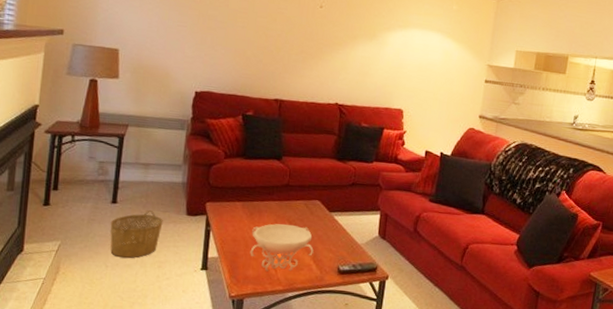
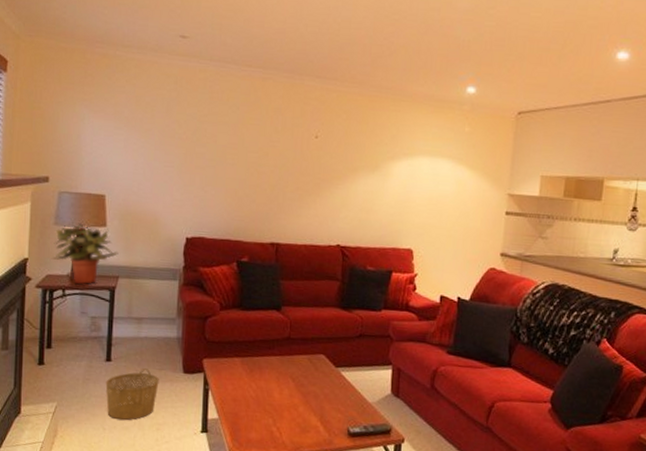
potted plant: none [62,75,129,132] -> present [51,224,119,285]
decorative bowl: present [250,223,314,272] -> none [252,381,320,434]

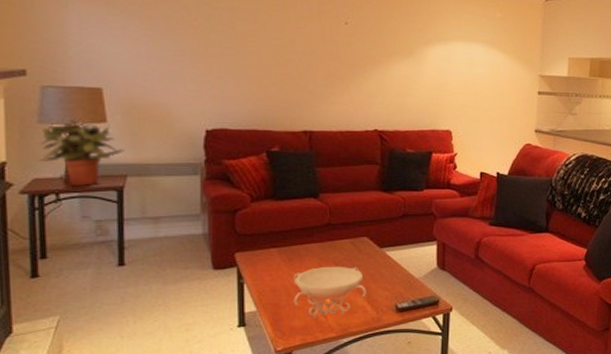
basket: present [105,367,159,420] -> none [120,268,185,325]
decorative bowl: none [252,381,320,434] -> present [293,266,366,320]

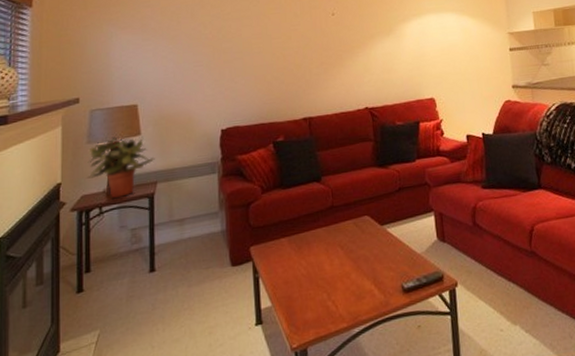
decorative bowl: present [293,266,366,320] -> none [303,248,373,310]

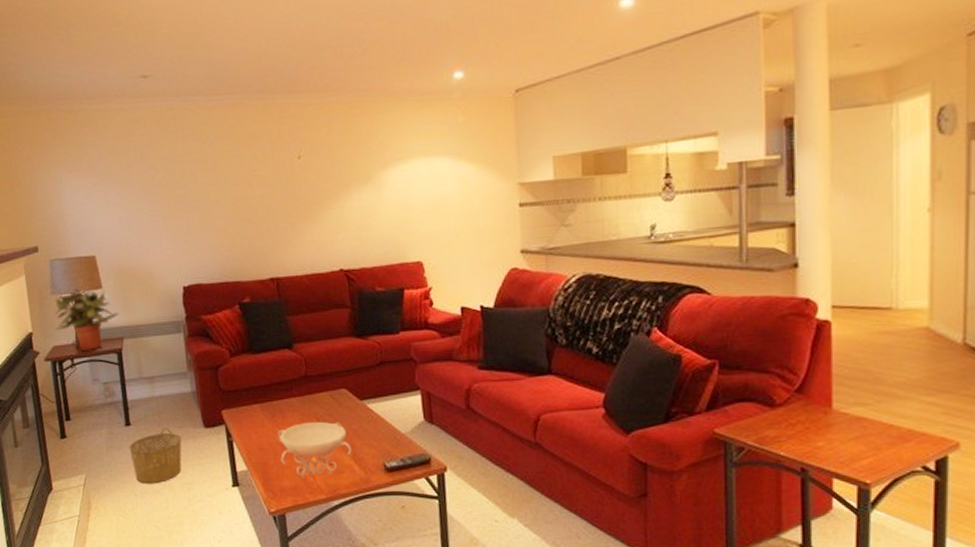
basket: none [151,269,207,333] -> present [129,427,182,483]
decorative bowl: none [303,248,373,310] -> present [277,421,352,480]

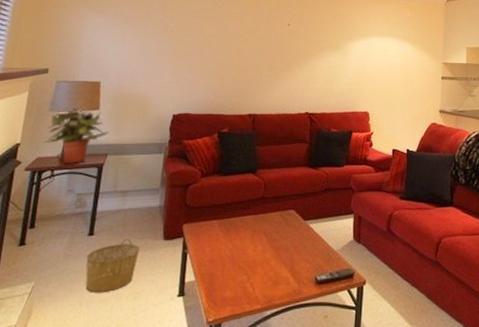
decorative bowl: present [277,421,352,480] -> none [227,237,291,291]

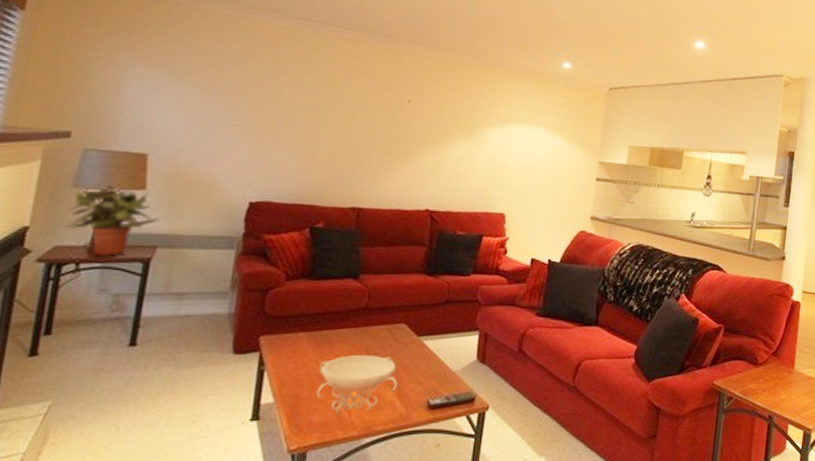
basket: present [85,238,140,292] -> none [124,350,201,414]
decorative bowl: none [227,237,291,291] -> present [316,354,398,415]

